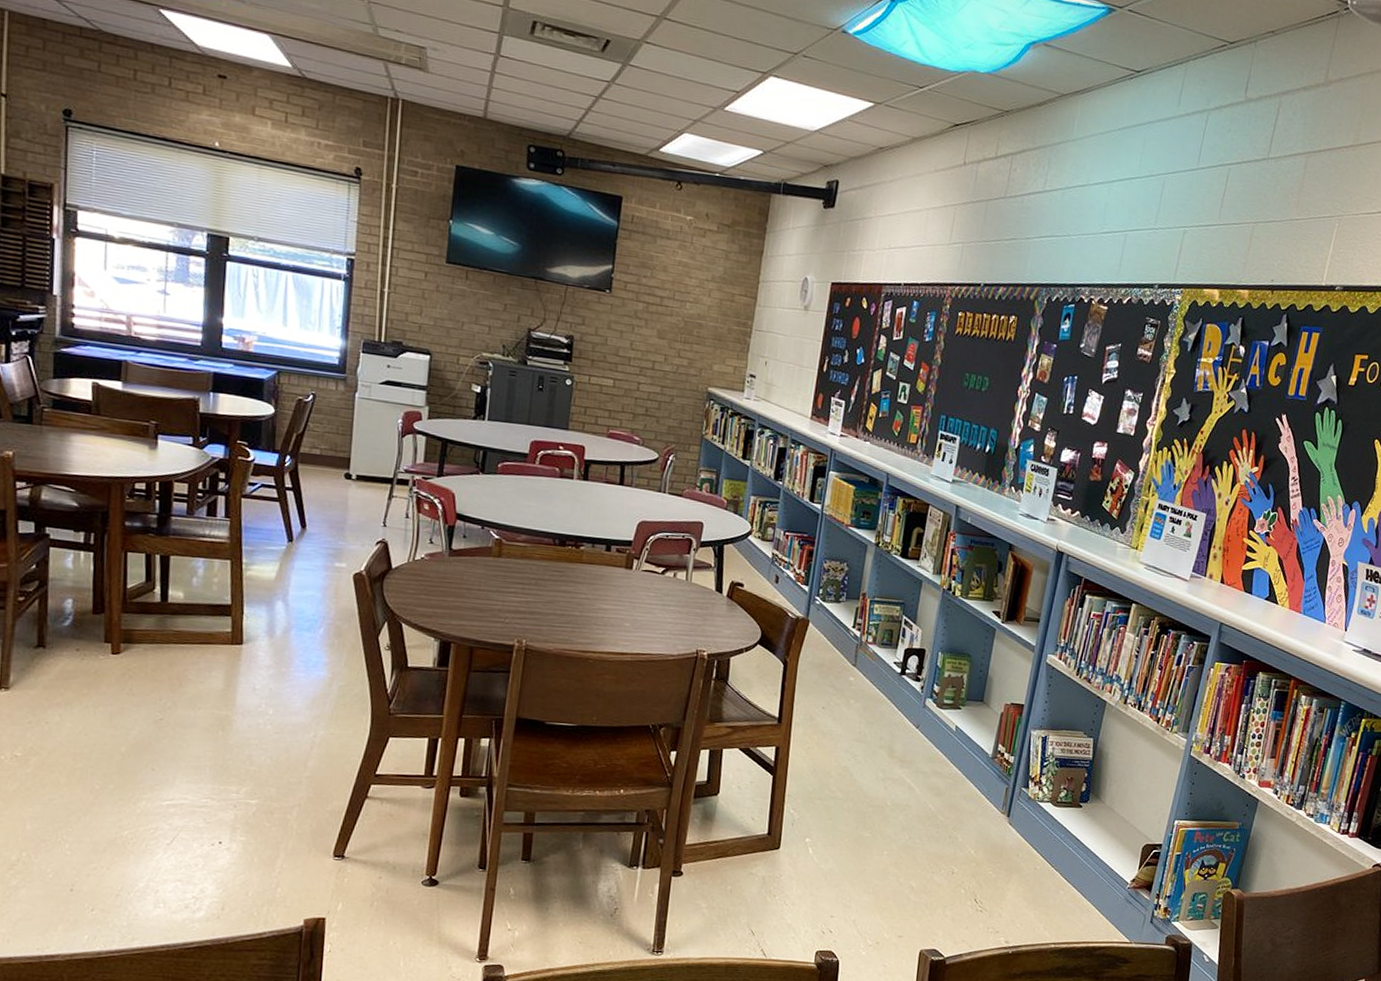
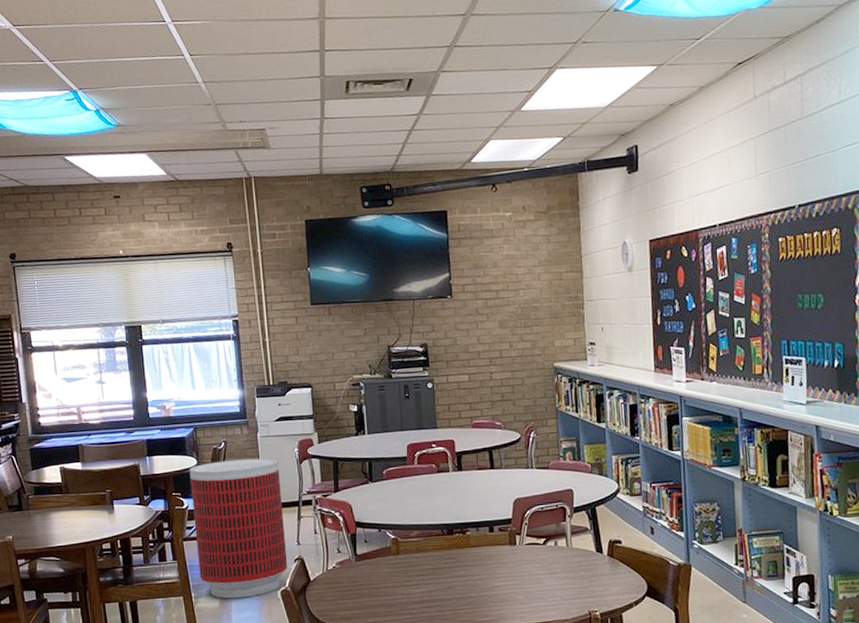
trash can: none [256,414,376,575] -> present [190,458,288,599]

